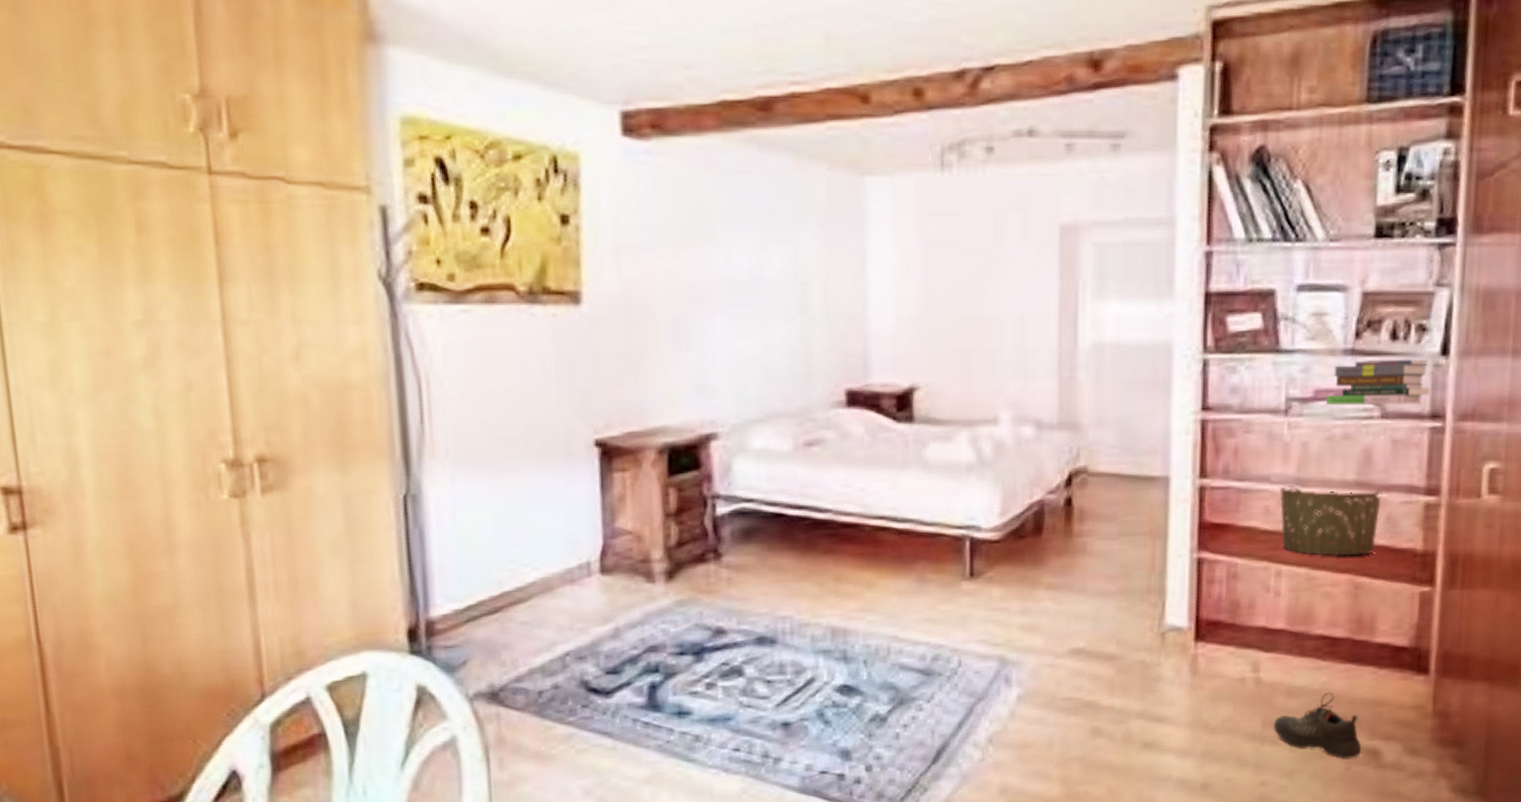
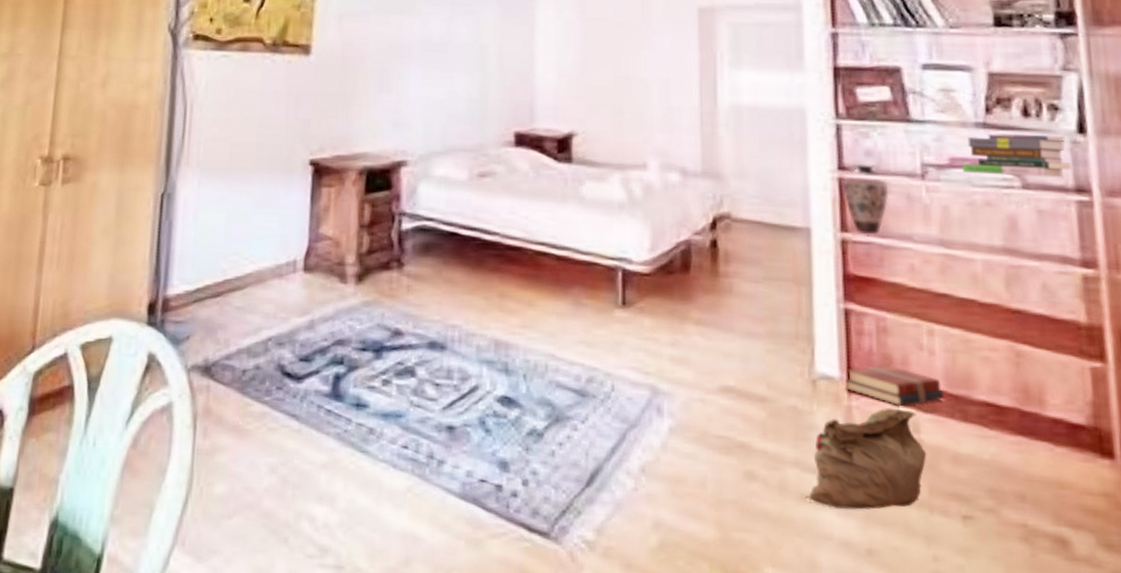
bag: none [1148,650,1264,751] -> present [805,408,927,510]
books: none [1192,610,1285,650] -> present [845,365,945,407]
decorative vase: none [1205,403,1252,479] -> present [842,164,890,234]
shoe: present [1273,692,1362,757] -> none [941,465,1047,543]
basket: present [1279,486,1383,557] -> none [923,246,1034,322]

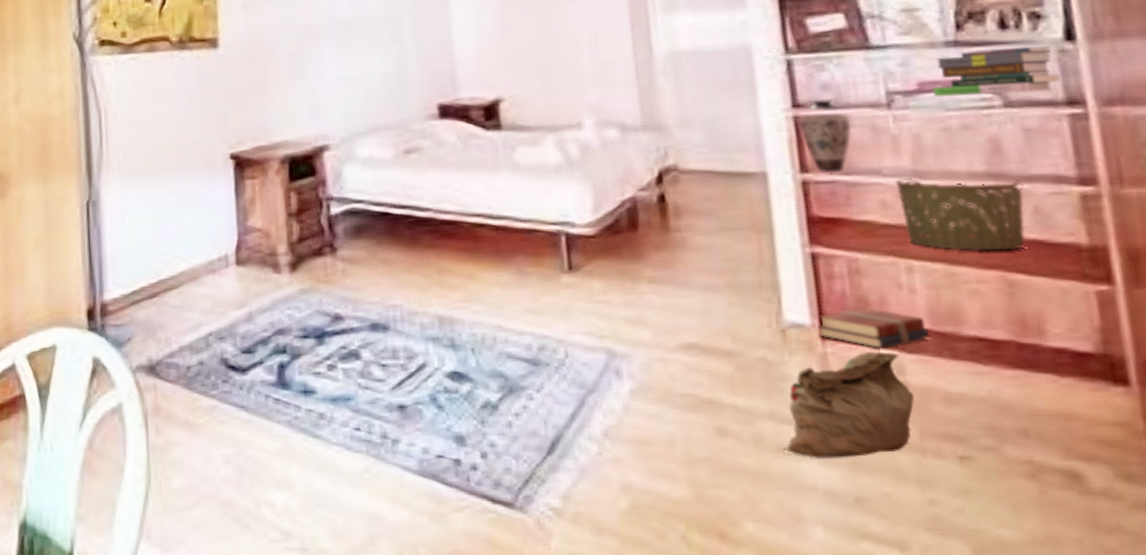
basket: none [923,246,1034,322] -> present [895,178,1025,251]

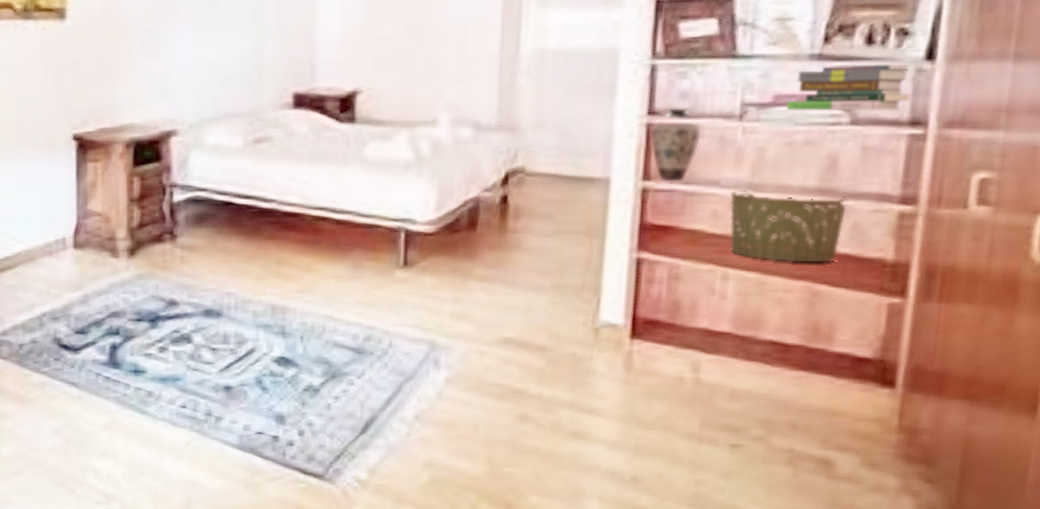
bag: present [783,351,915,458] -> none [576,351,704,443]
books: present [818,307,930,350] -> none [628,310,730,349]

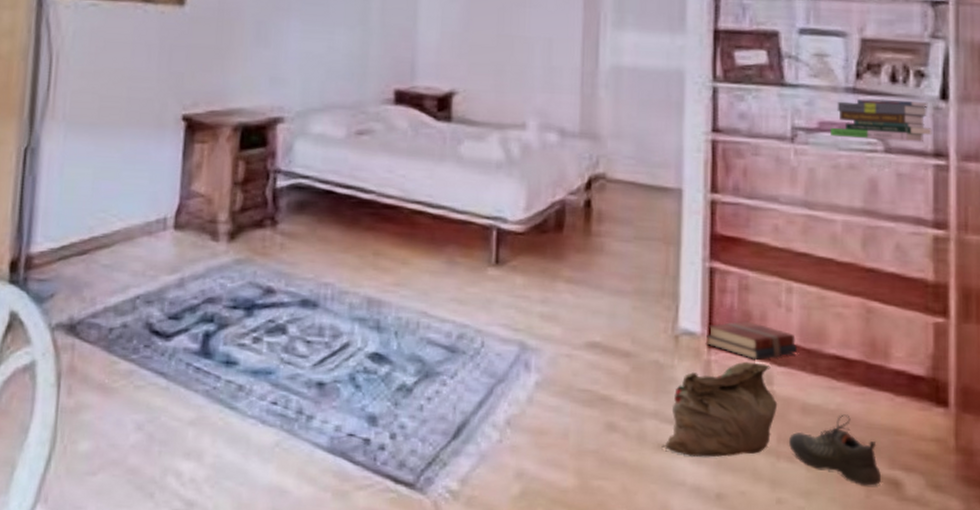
bag: none [576,351,704,443] -> present [662,361,778,457]
books: none [628,310,730,349] -> present [705,321,798,361]
decorative vase: present [650,108,702,182] -> none [715,127,760,196]
shoe: none [712,398,813,465] -> present [788,414,882,485]
basket: present [729,190,849,263] -> none [788,207,890,280]

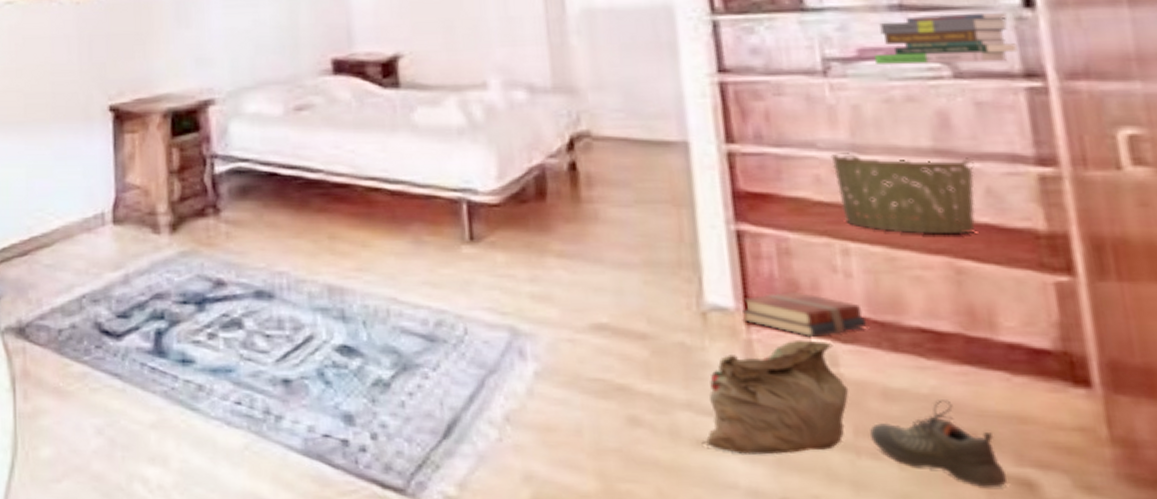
basket: none [788,207,890,280] -> present [830,153,976,235]

